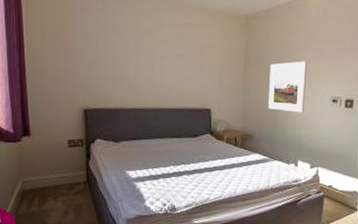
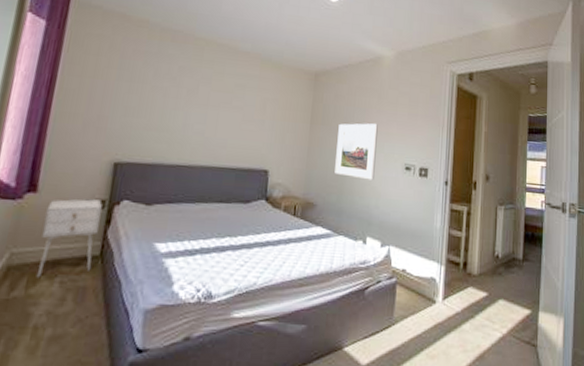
nightstand: none [41,139,83,199] -> present [36,199,102,278]

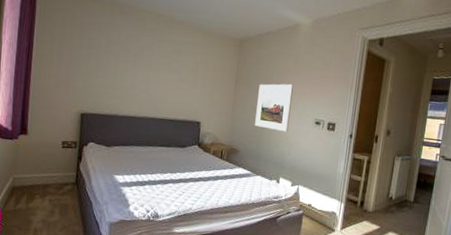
nightstand: present [36,199,102,278] -> none [32,140,74,197]

